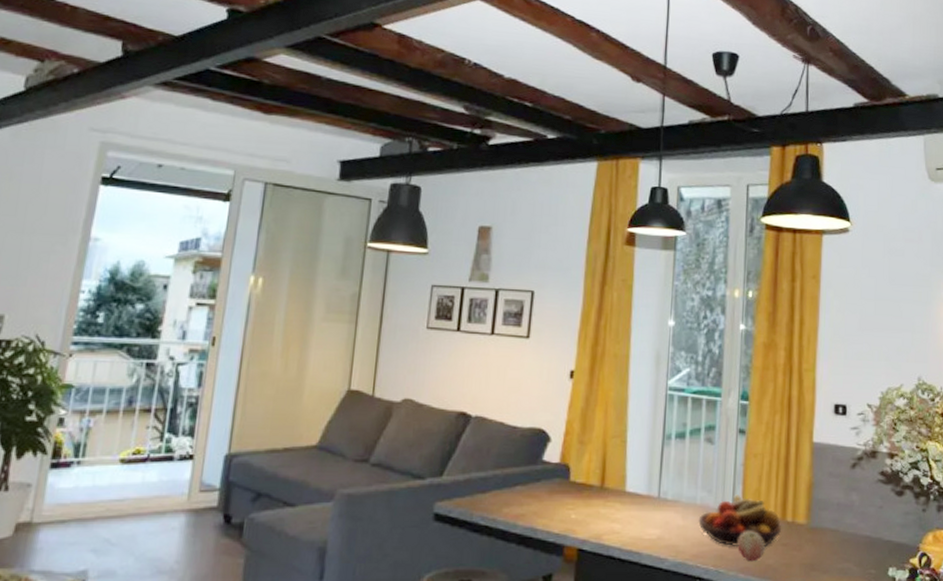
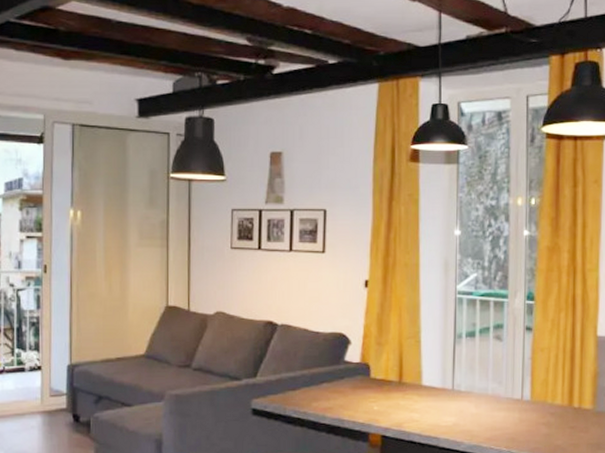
fruit bowl: present [698,494,781,548] -> none [490,385,568,431]
fruit: present [738,531,765,562] -> none [528,416,553,443]

